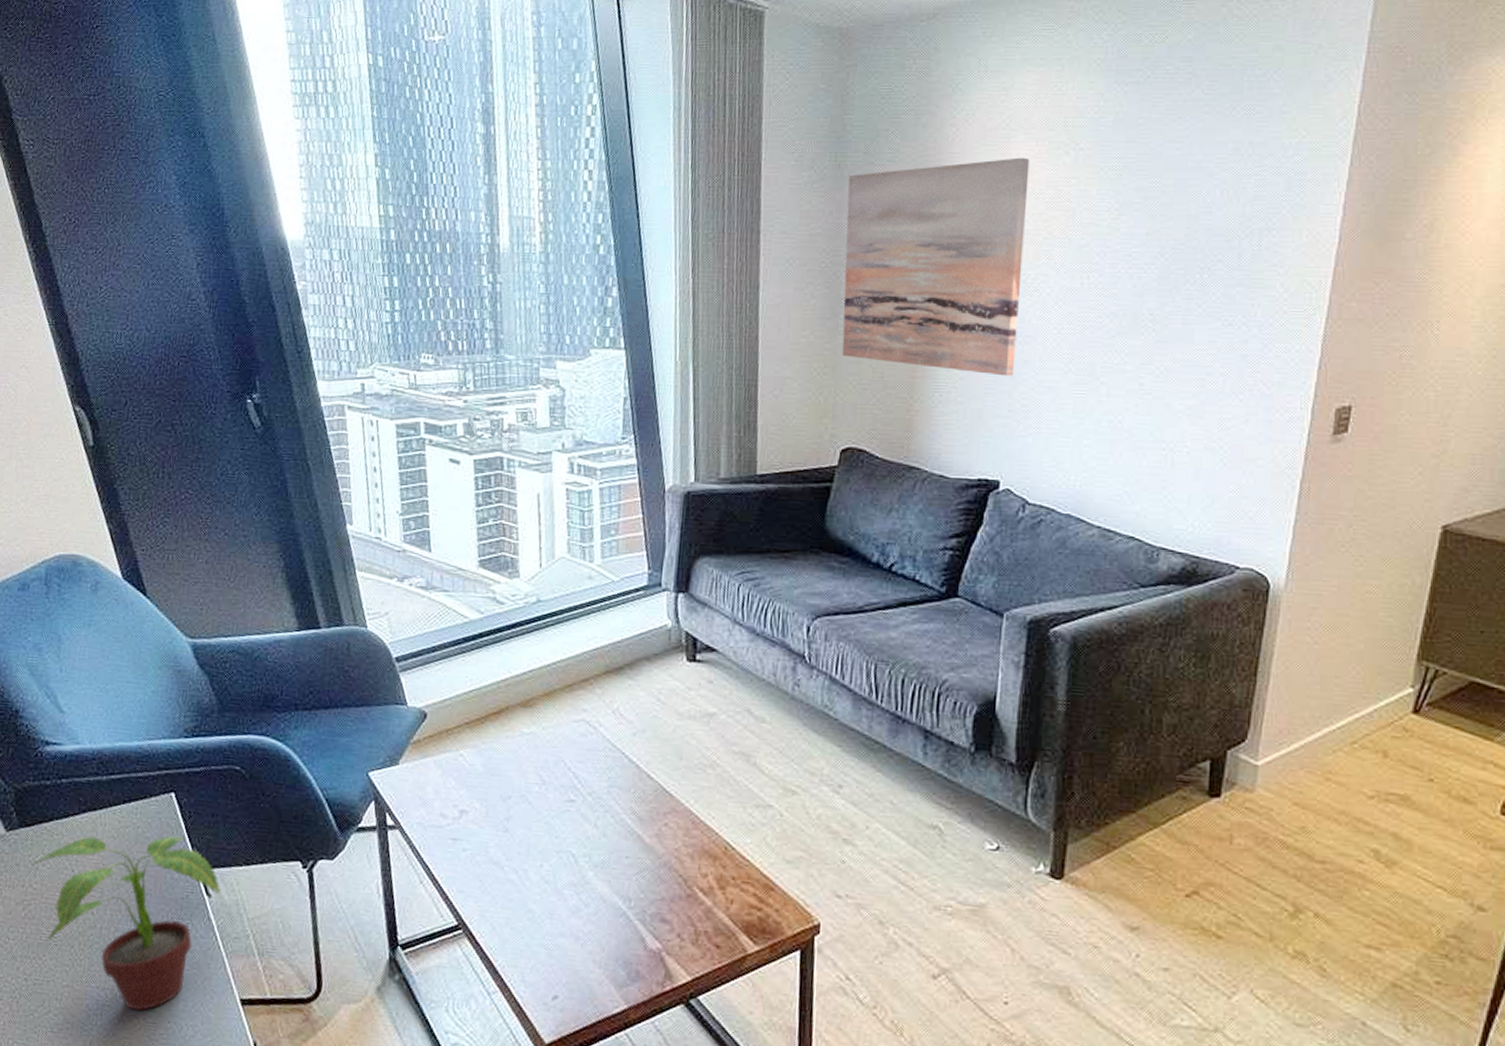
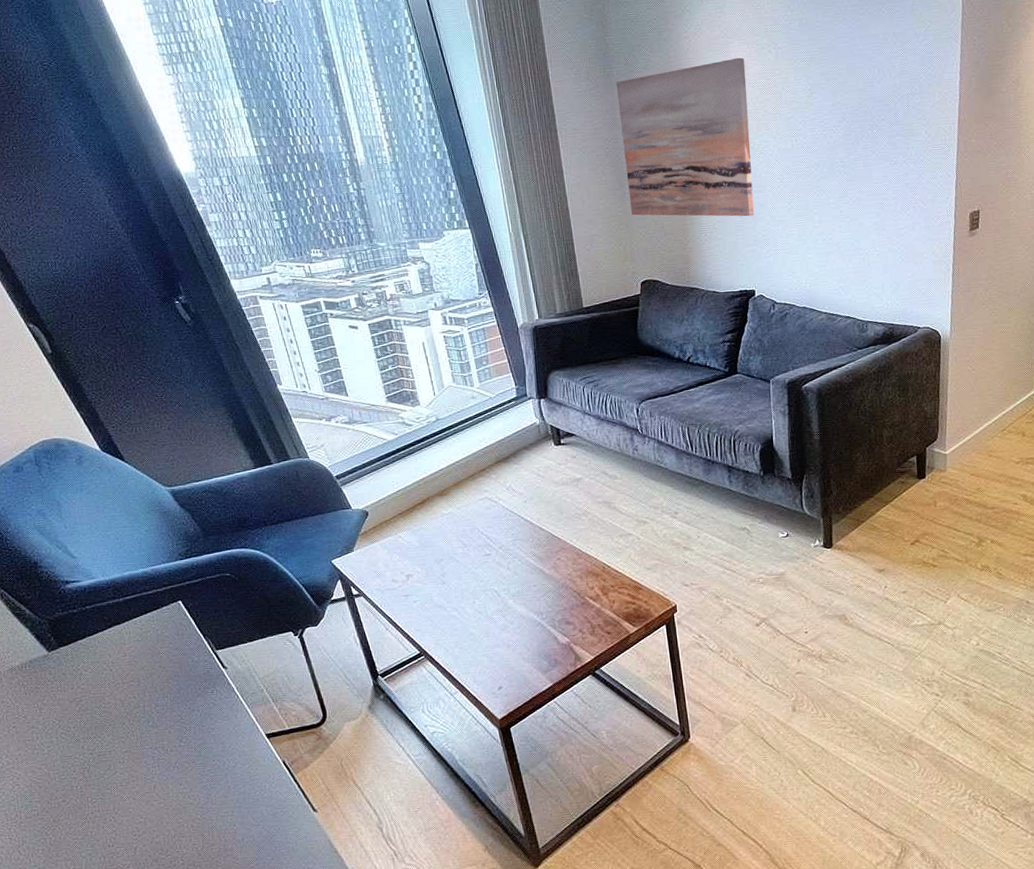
potted plant: present [30,836,221,1011] -> none [75,630,235,758]

